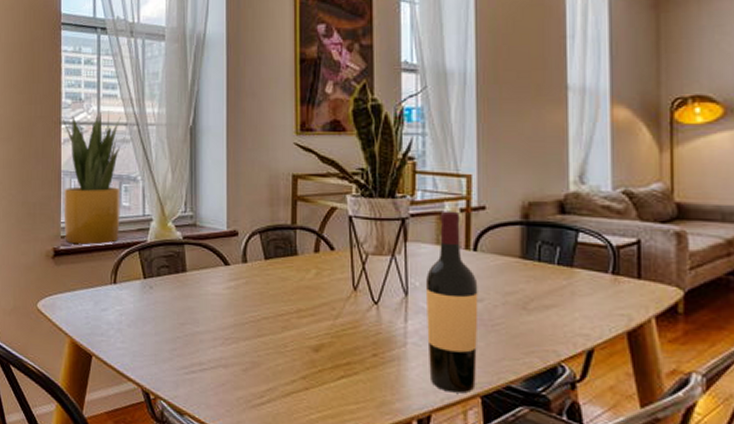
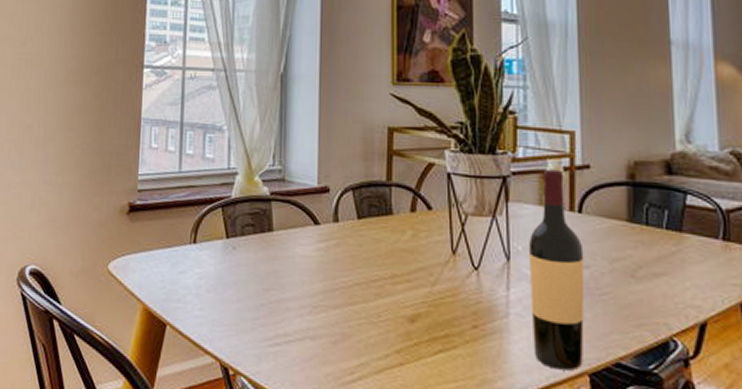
planter: present [61,111,121,245] -> none [141,55,208,200]

